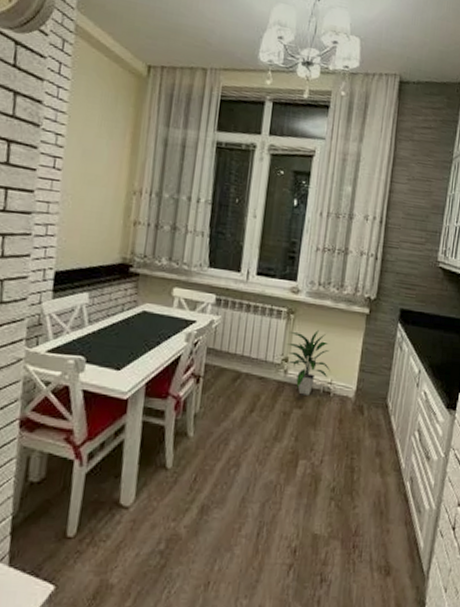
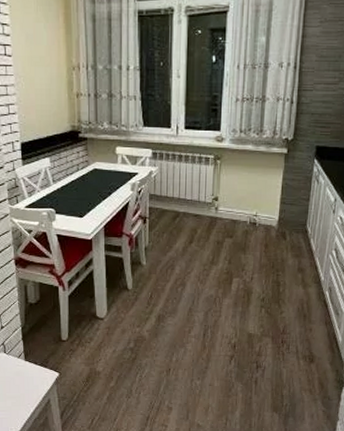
indoor plant: present [286,330,330,396] -> none [215,172,255,227]

